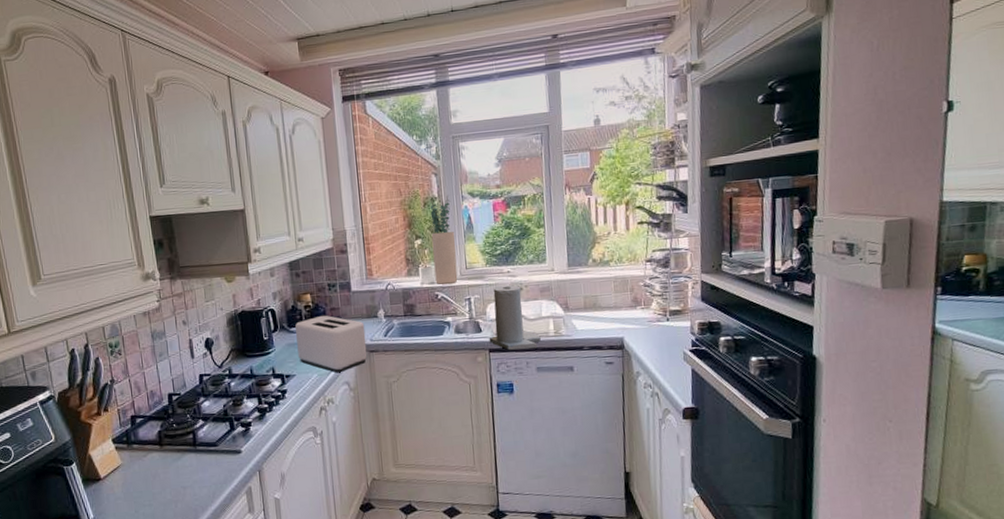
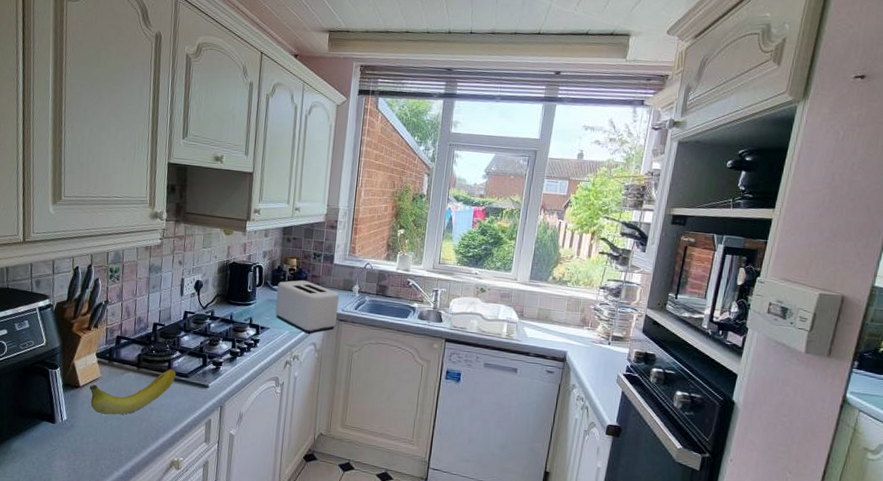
fruit: none [112,439,204,504] -> present [90,368,176,415]
vase: present [430,195,458,285] -> none [410,195,437,274]
paper towel: present [489,284,541,351] -> none [447,284,493,346]

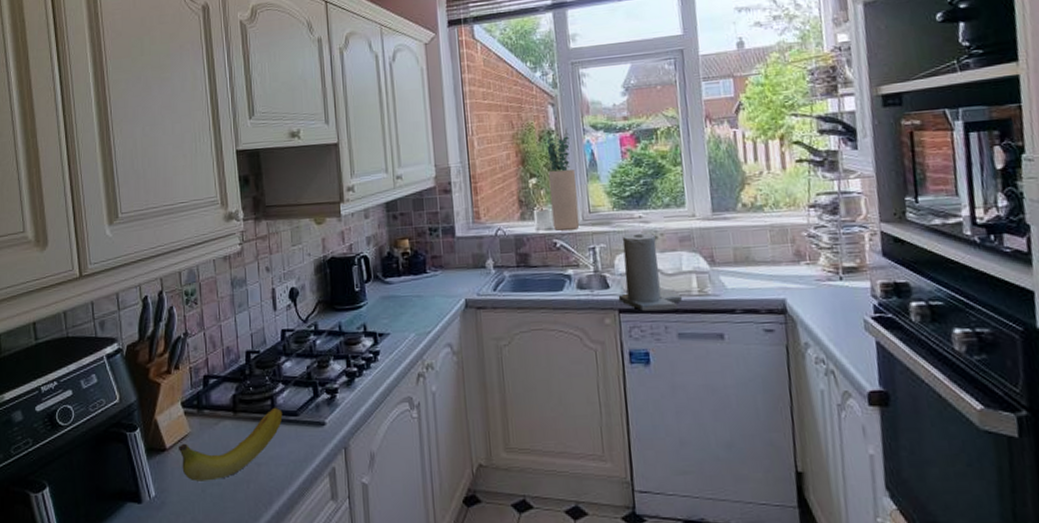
toaster: present [275,279,340,334] -> none [391,264,474,333]
vase: none [410,195,437,274] -> present [546,128,580,231]
paper towel: none [447,284,493,346] -> present [618,232,682,312]

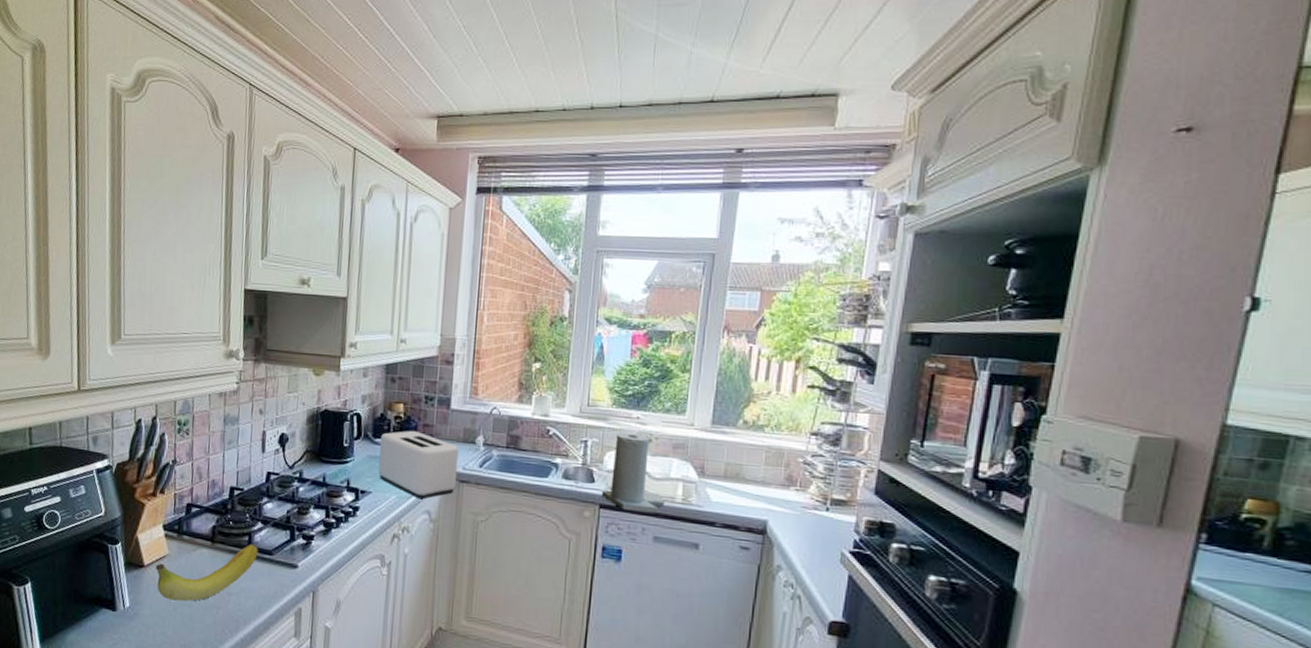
toaster: none [391,264,474,333] -> present [378,430,459,500]
vase: present [546,128,580,231] -> none [549,317,583,420]

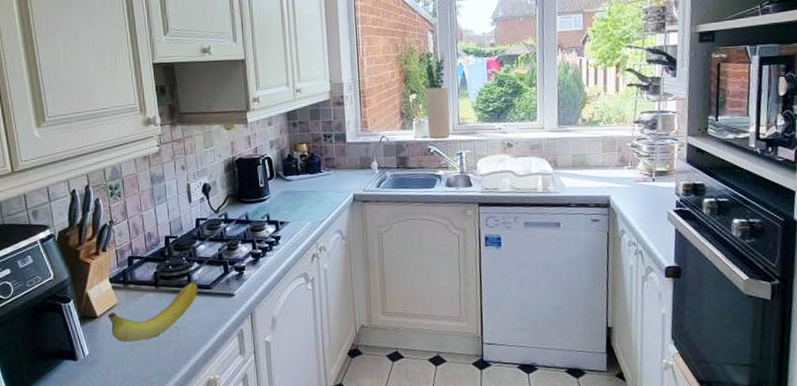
toaster: present [378,430,459,500] -> none [291,164,360,222]
vase: none [549,317,583,420] -> present [425,52,450,139]
paper towel: present [601,431,664,514] -> none [479,141,529,205]

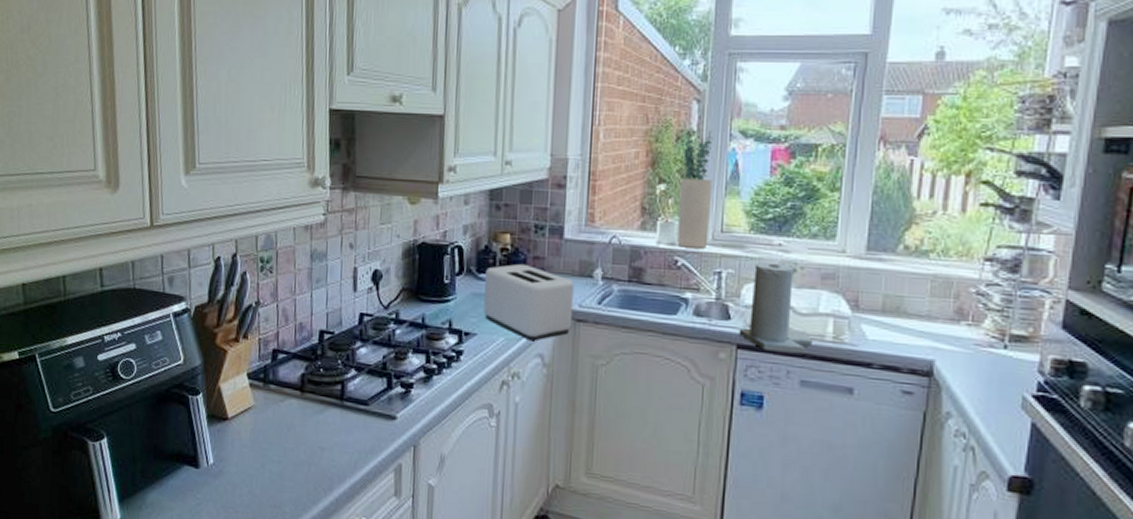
fruit: present [108,282,198,342] -> none [241,393,352,458]
toaster: none [291,164,360,222] -> present [484,263,575,342]
paper towel: none [479,141,529,205] -> present [738,261,812,355]

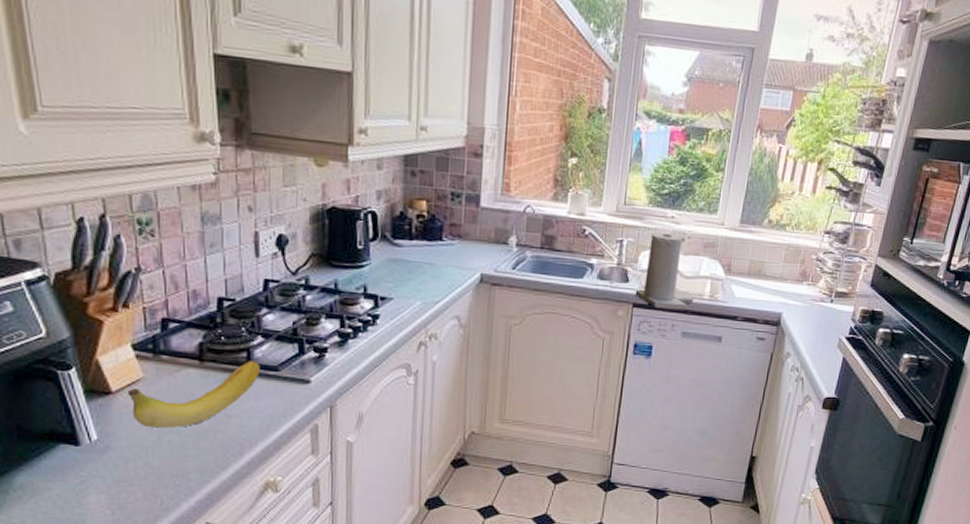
fruit: none [241,393,352,458] -> present [128,360,261,429]
toaster: present [484,263,575,342] -> none [400,230,490,305]
vase: present [677,130,714,249] -> none [585,109,621,219]

